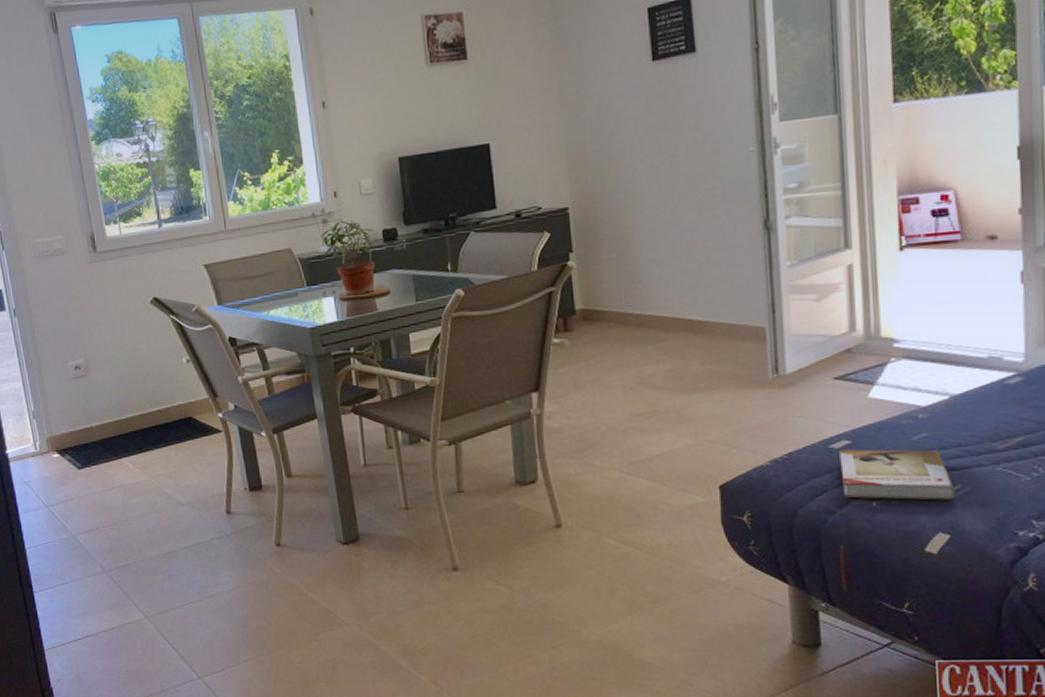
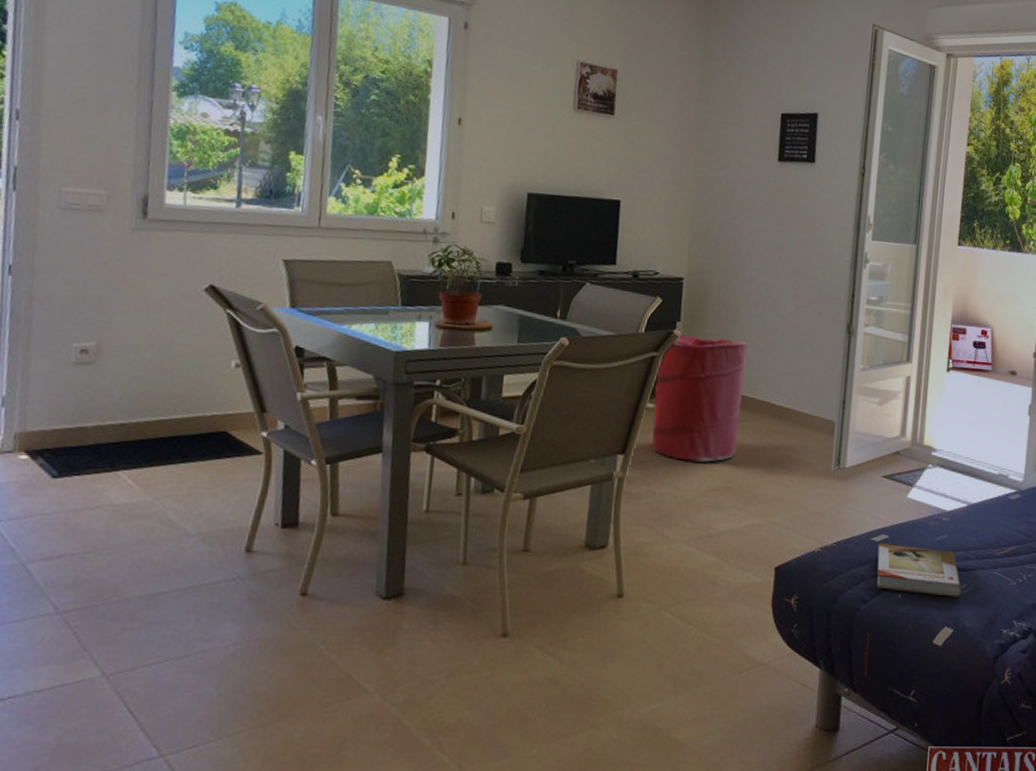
laundry hamper: none [556,260,656,390] -> present [652,334,747,462]

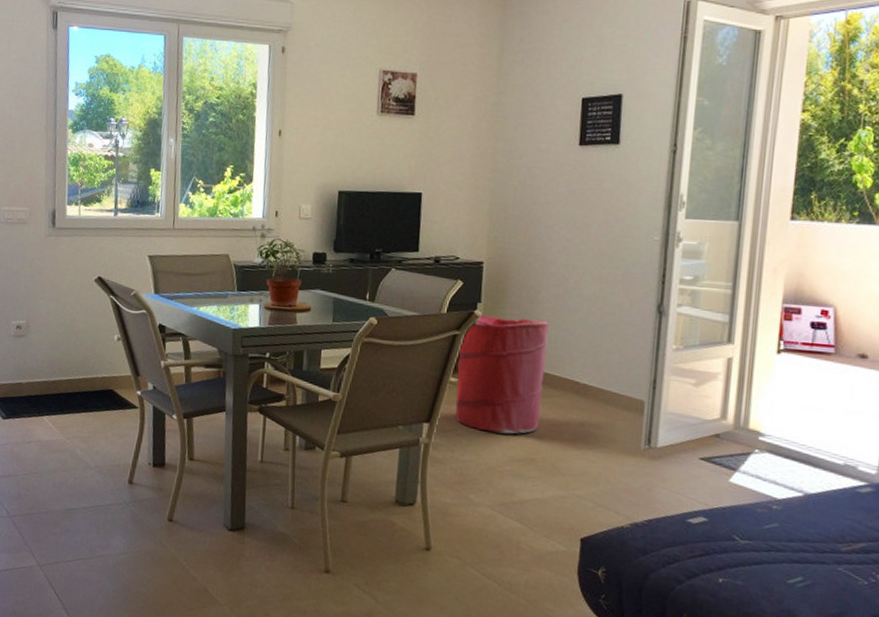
book: present [876,543,962,597] -> none [693,525,797,590]

